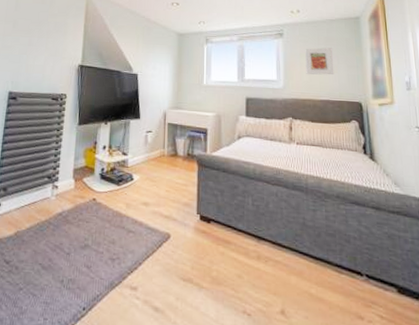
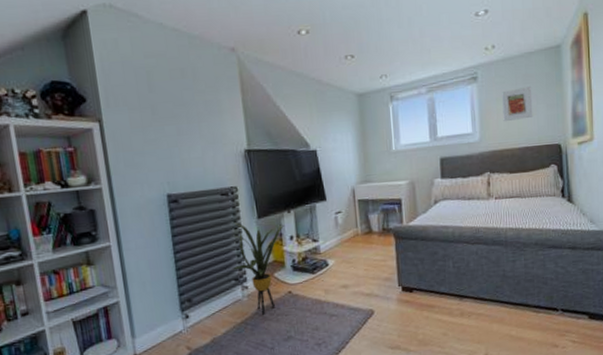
house plant: none [47,125,100,217] -> present [232,222,285,315]

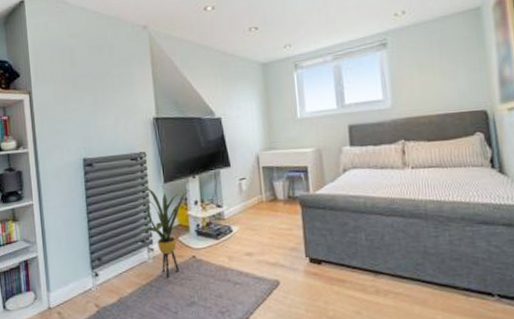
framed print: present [502,85,533,122] -> none [415,50,452,88]

